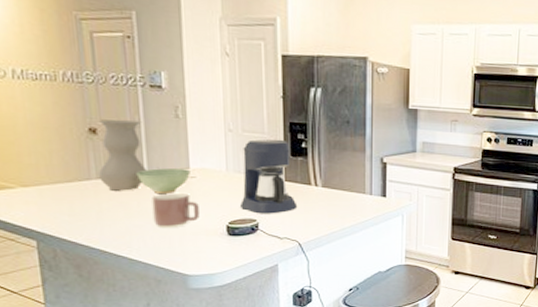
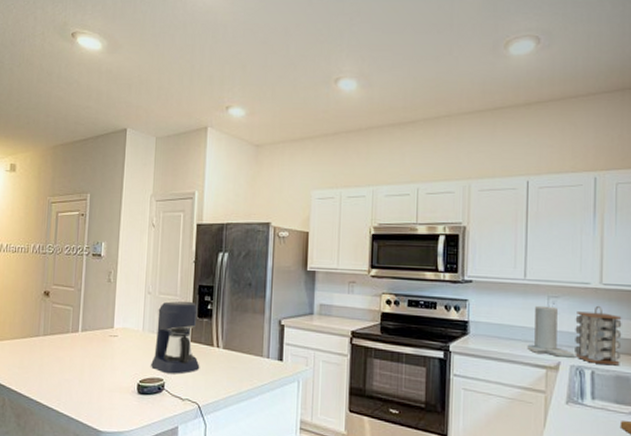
vase: present [97,119,146,191] -> none [44,284,83,348]
bowl: present [136,168,192,195] -> none [72,327,115,352]
mug: present [152,193,200,229] -> none [80,350,117,384]

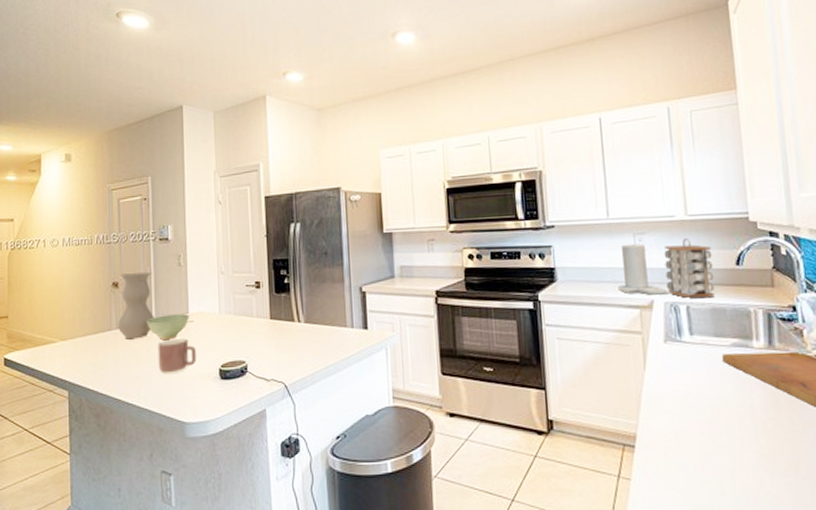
vase: none [44,284,83,348] -> present [117,272,154,340]
bowl: none [72,327,115,352] -> present [146,314,190,341]
mug: none [80,350,117,384] -> present [158,338,196,375]
coffee maker: present [151,301,200,375] -> none [231,277,283,355]

